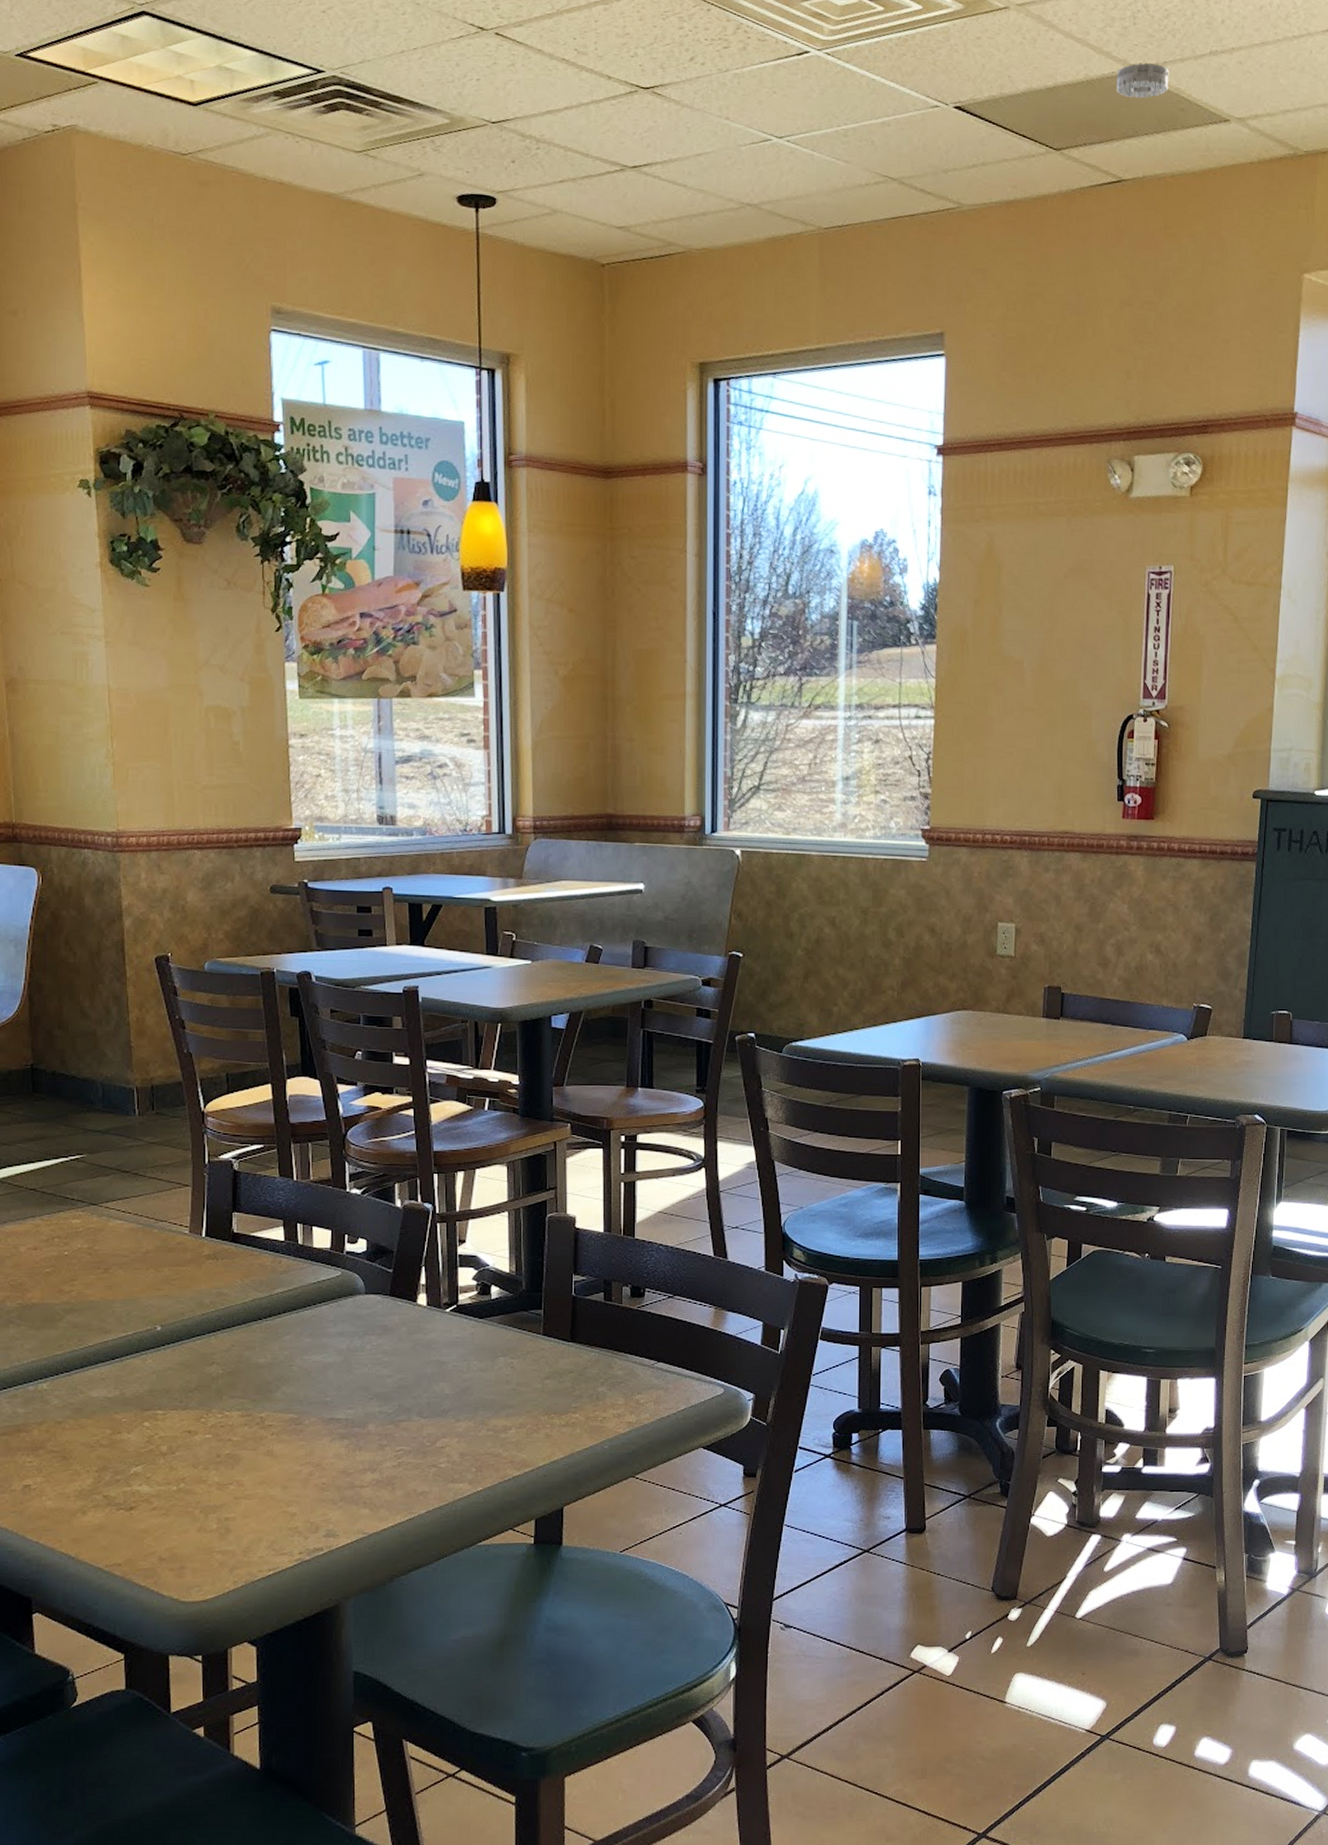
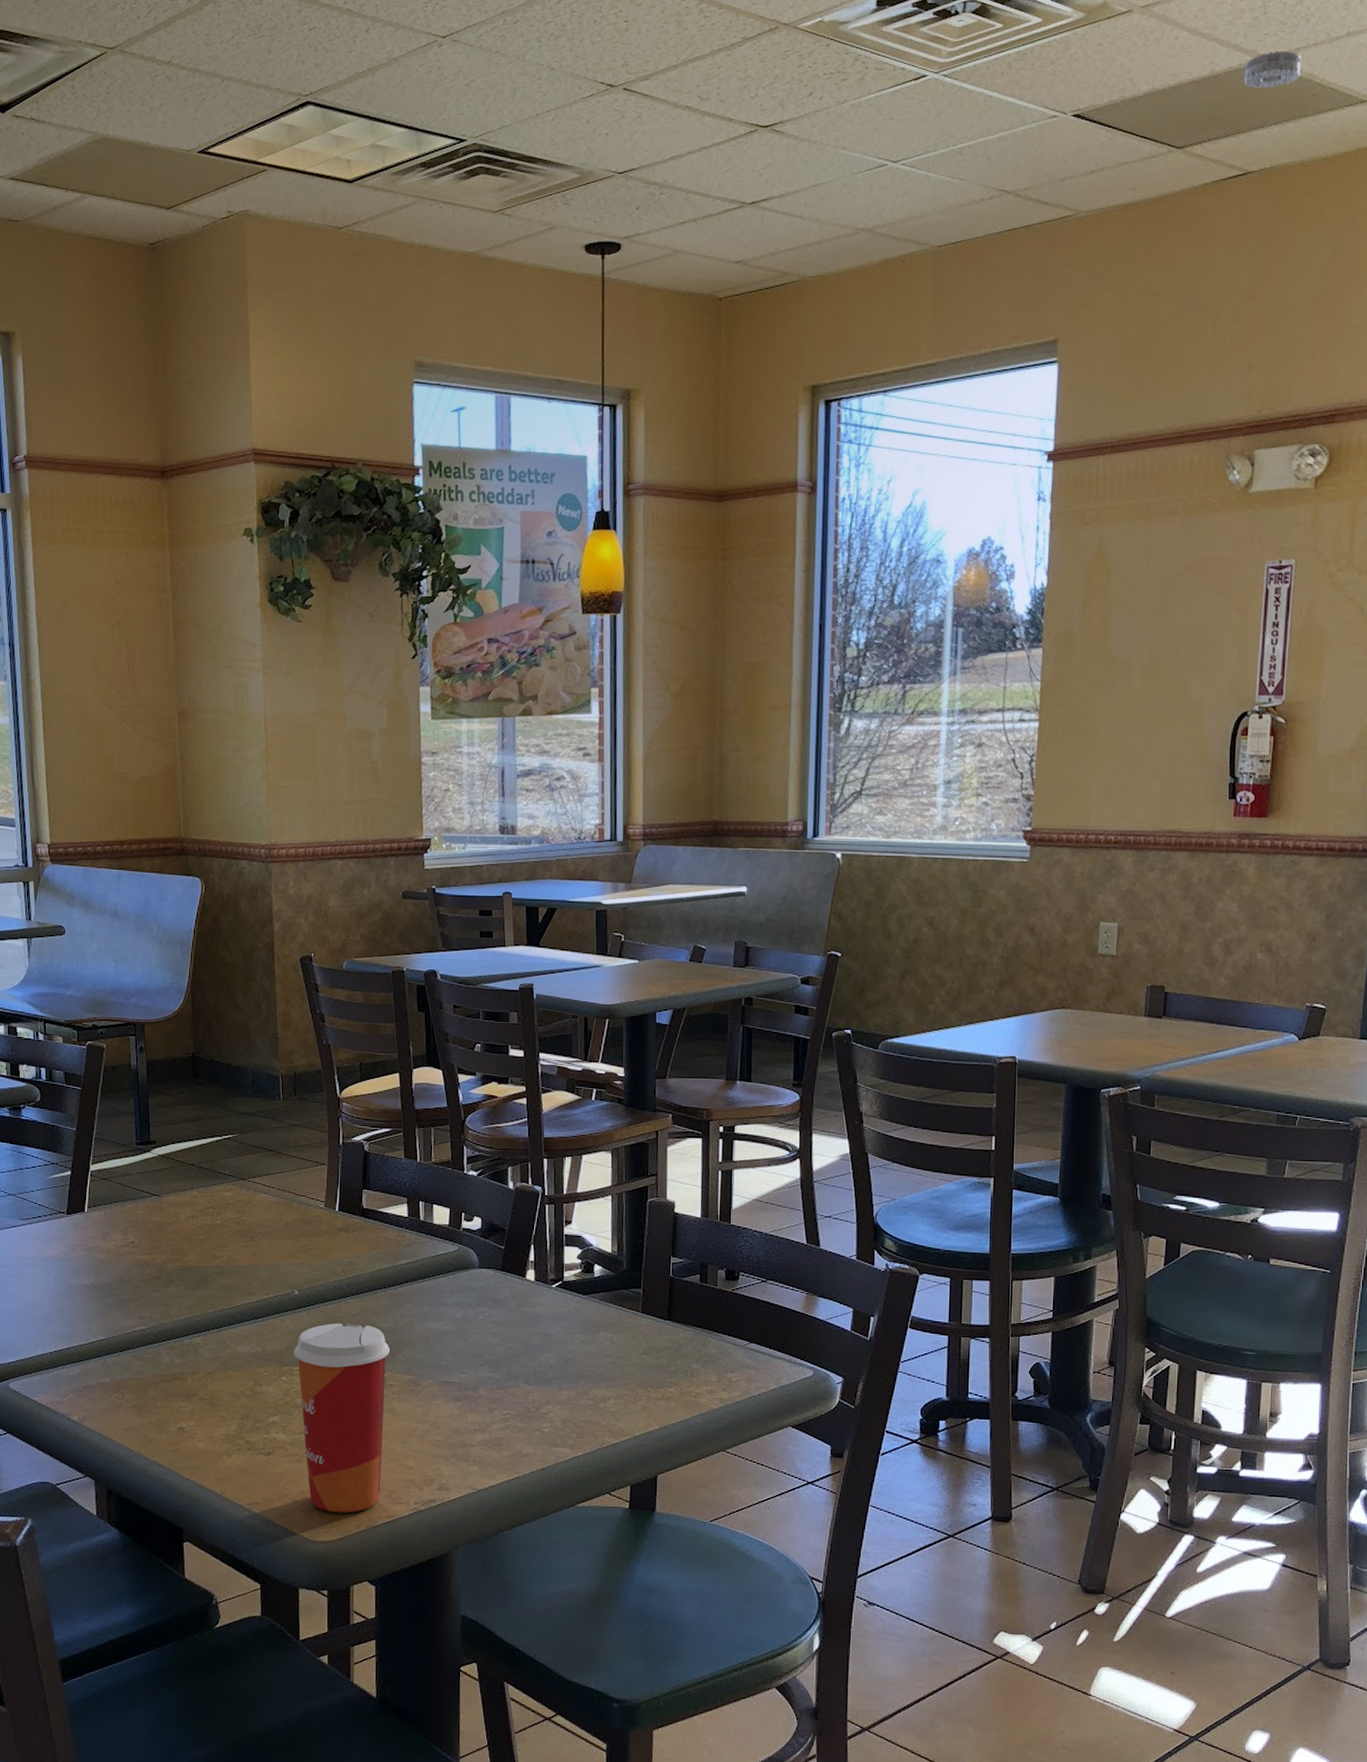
paper cup: none [157,1360,267,1569] -> present [294,1323,390,1513]

